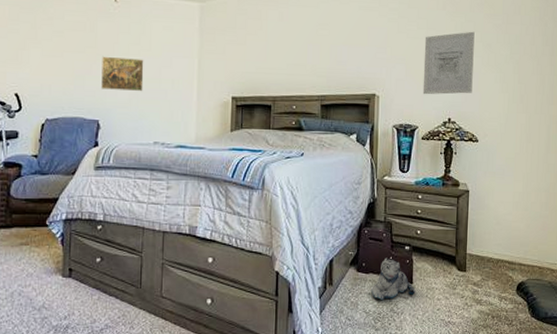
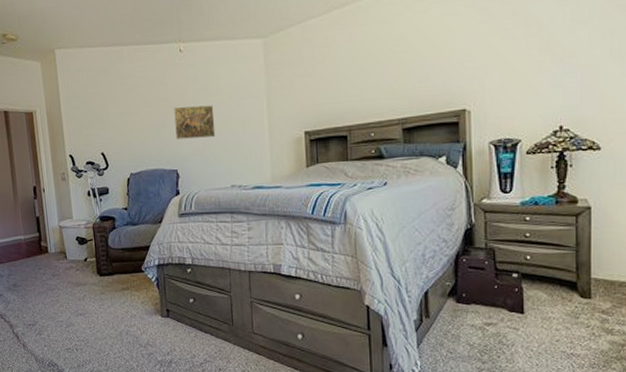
plush toy: present [371,257,416,301] -> none [475,287,528,333]
wall art: present [422,31,475,95] -> none [524,18,590,103]

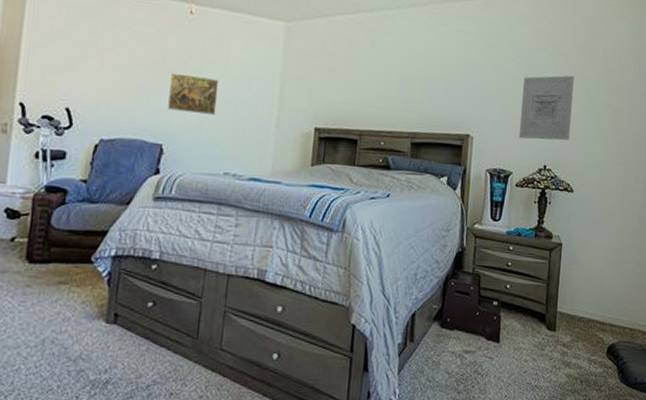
wall art: none [524,18,590,103] -> present [518,75,574,141]

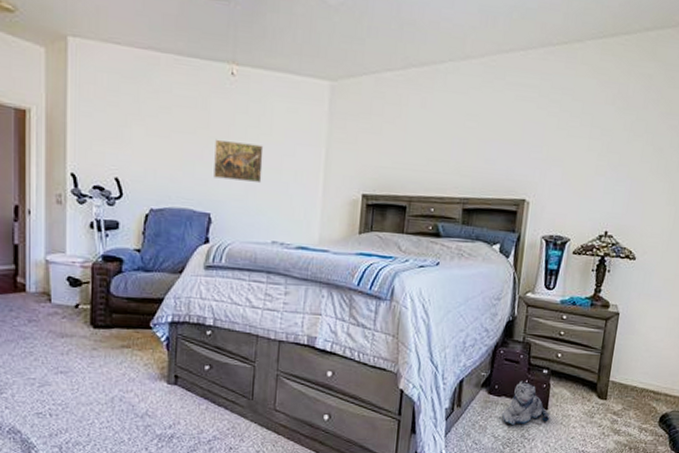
plush toy: none [455,313,502,361] -> present [502,381,550,426]
wall art: present [518,75,574,141] -> none [579,132,646,205]

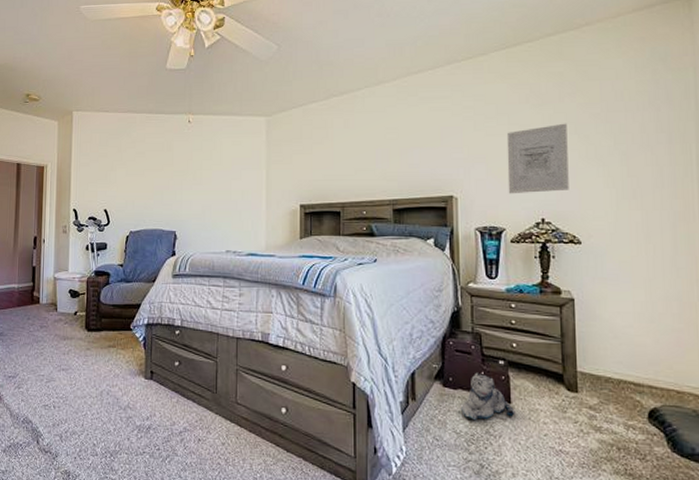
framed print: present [214,139,264,184] -> none [178,172,216,204]
wall art: none [579,132,646,205] -> present [506,123,569,194]

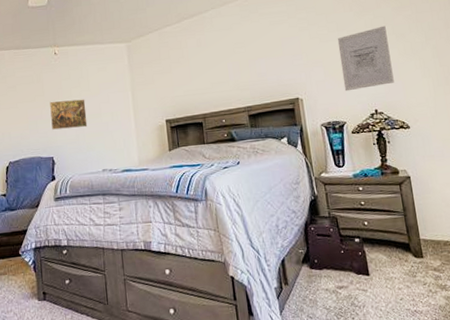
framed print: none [178,172,216,204] -> present [50,99,88,130]
plush toy: present [461,372,515,421] -> none [328,252,374,296]

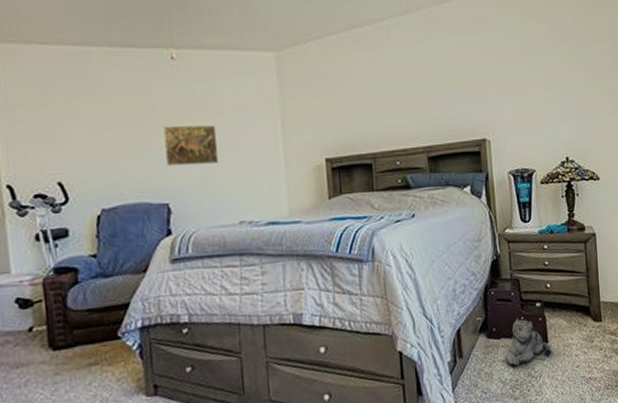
plush toy: none [328,252,374,296] -> present [505,318,552,367]
wall art: present [337,25,394,92] -> none [532,59,588,134]

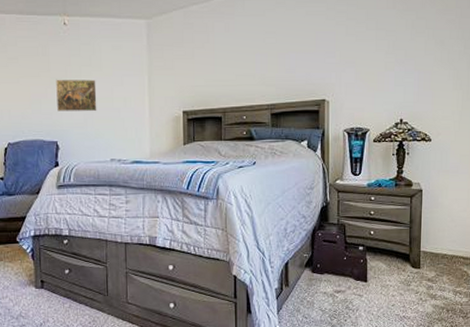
plush toy: present [505,318,552,367] -> none [327,258,370,299]

